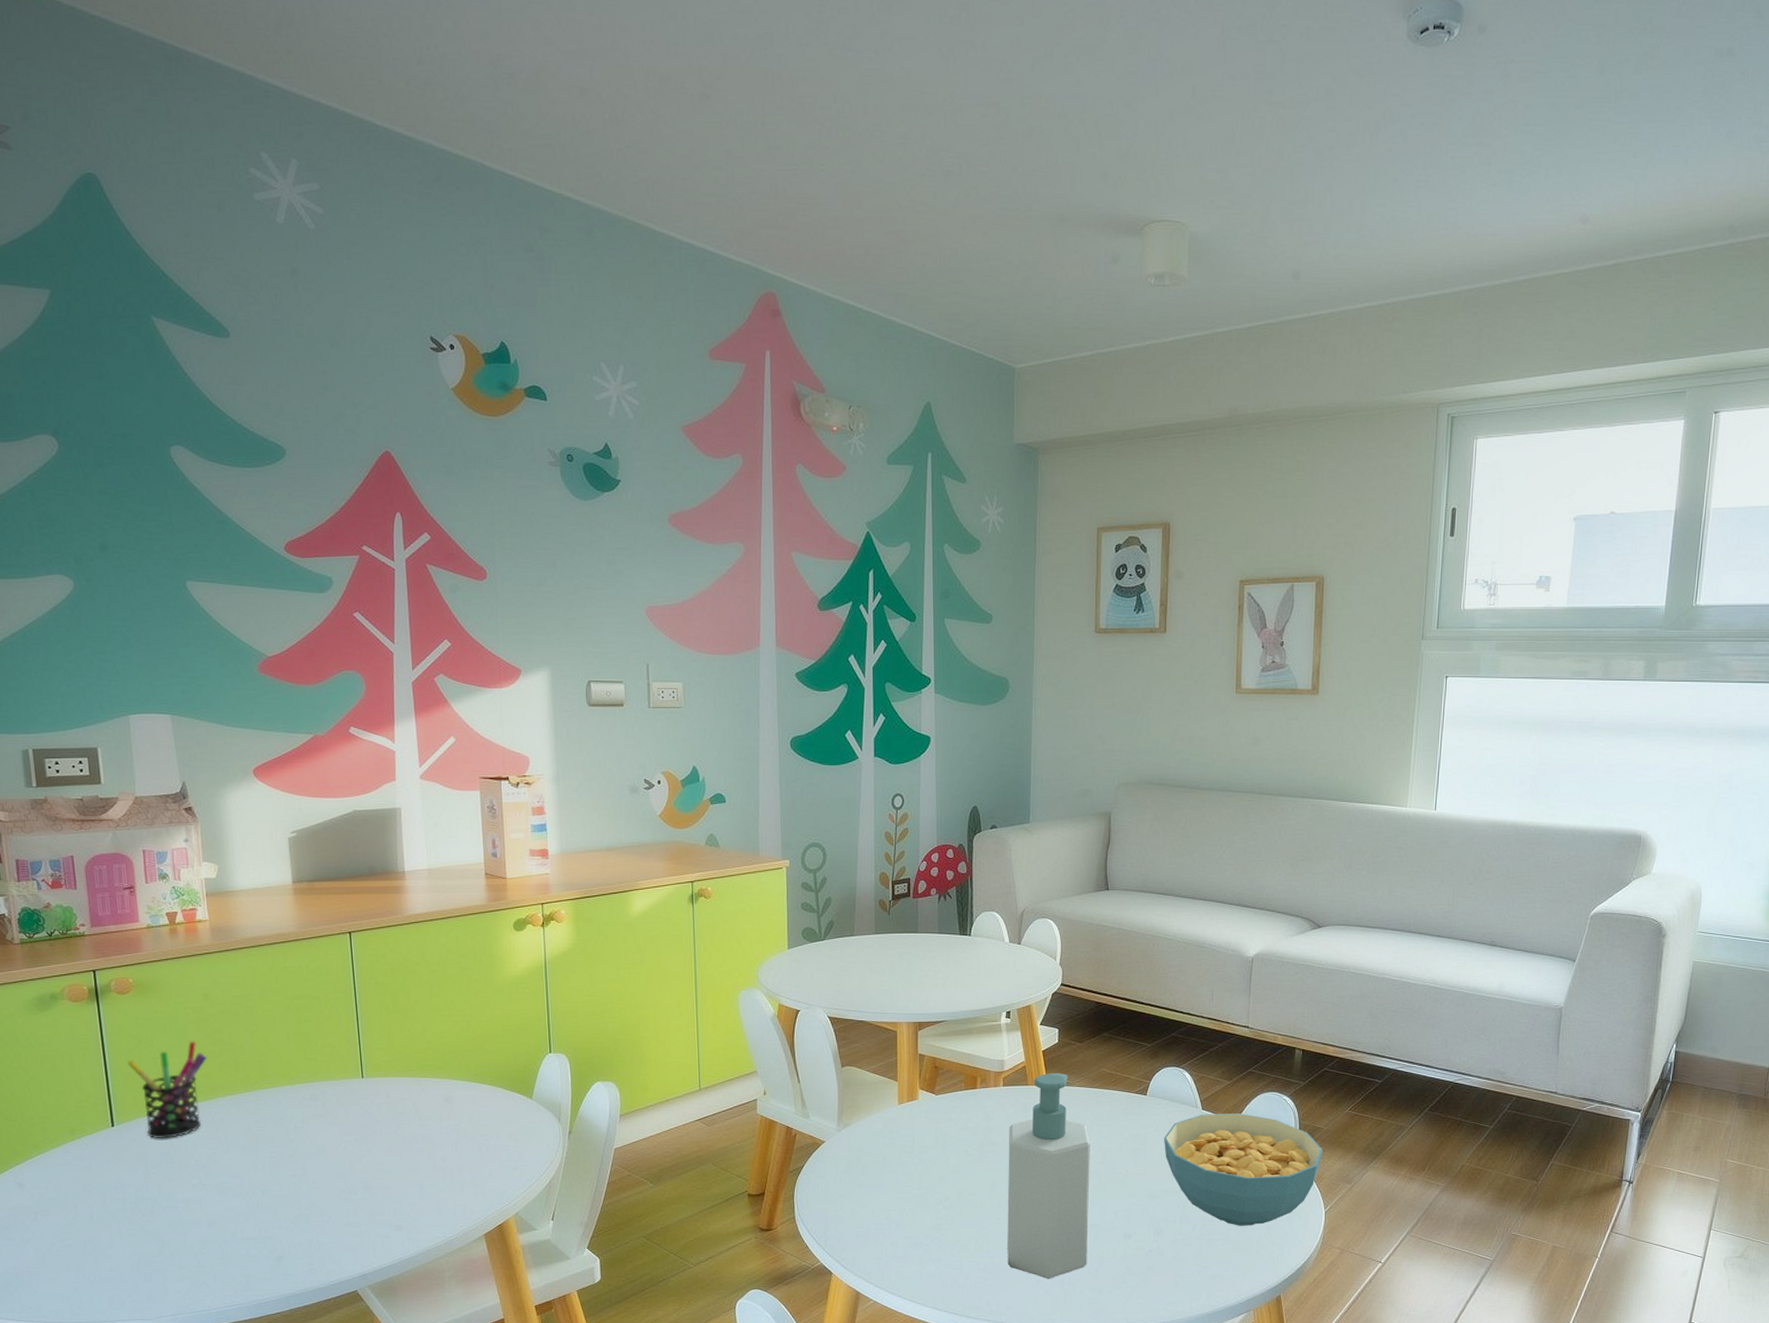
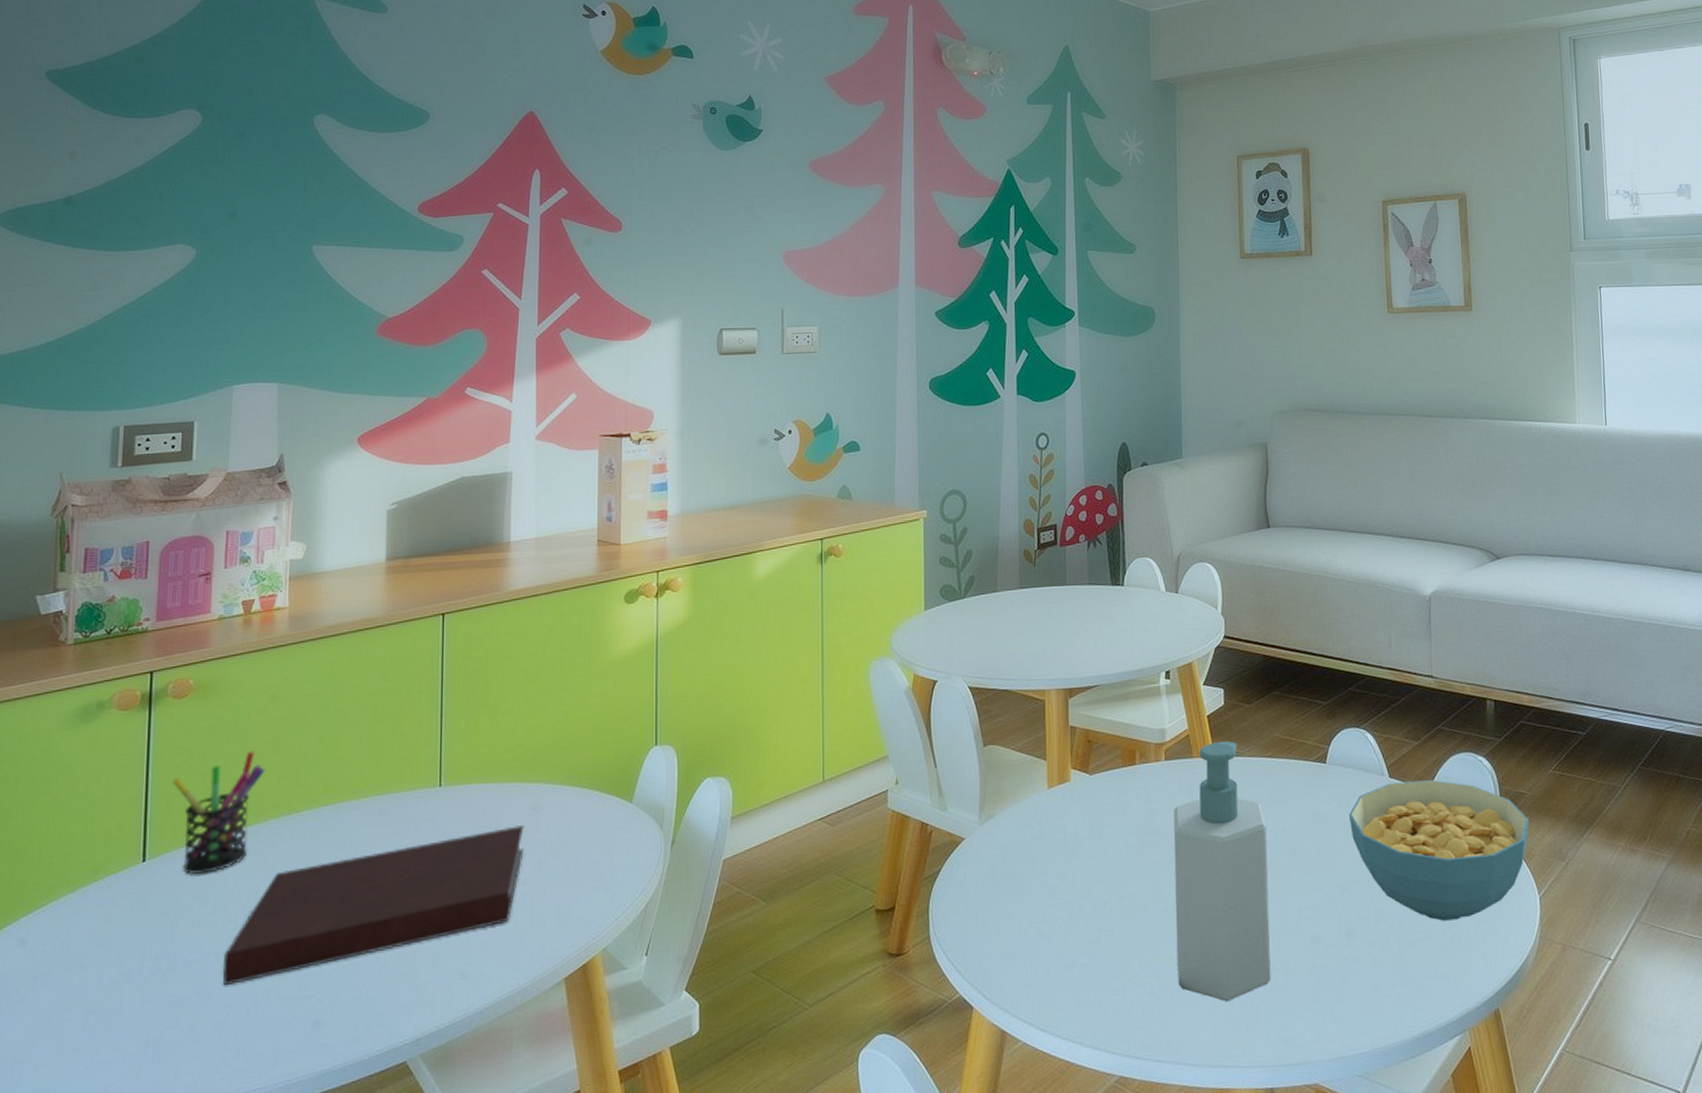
notebook: none [193,1113,441,1227] -> present [222,825,524,986]

